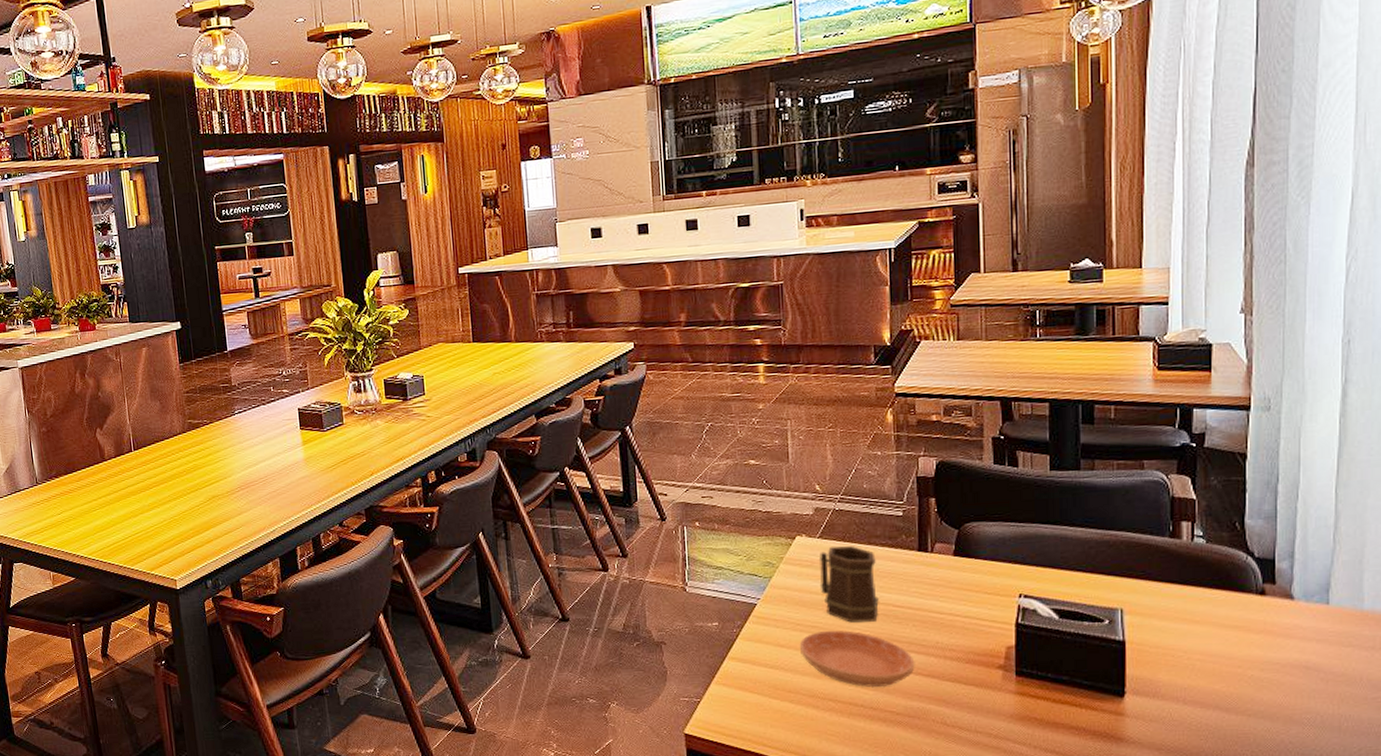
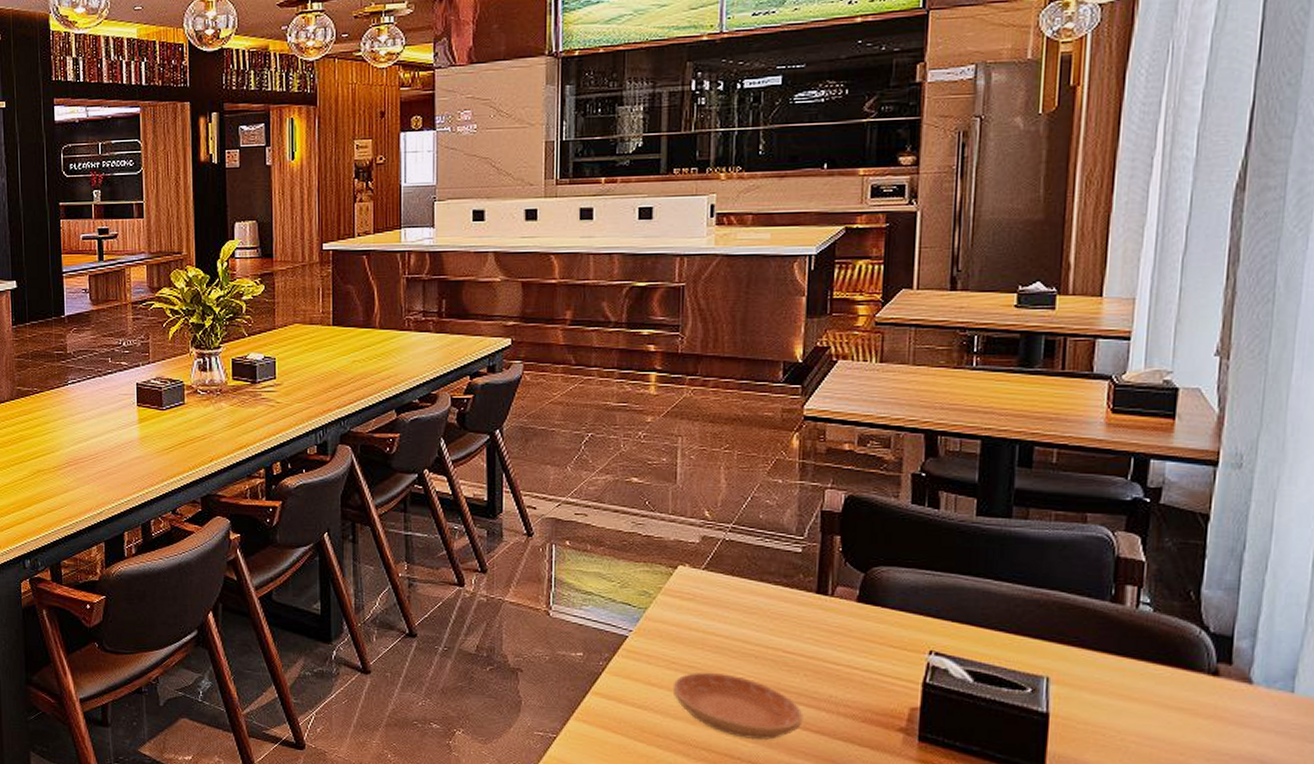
mug: present [818,546,879,623] -> none [701,579,767,667]

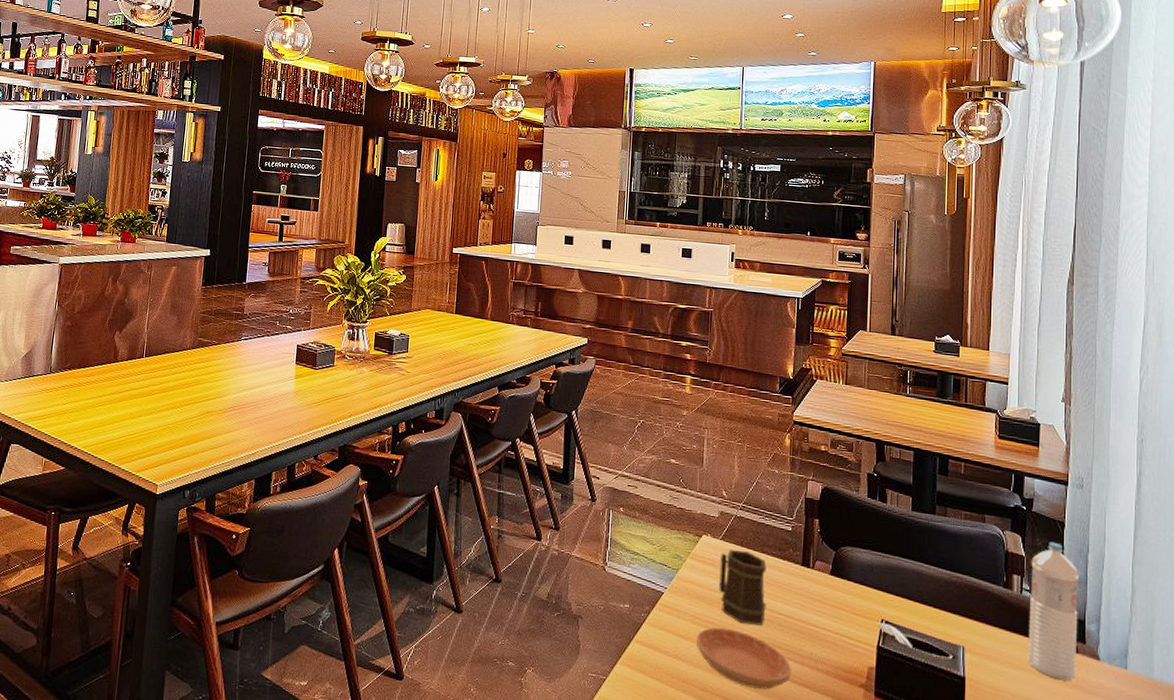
mug: none [701,579,767,667] -> present [718,549,767,626]
water bottle: none [1143,541,1227,711] -> present [1028,542,1079,681]

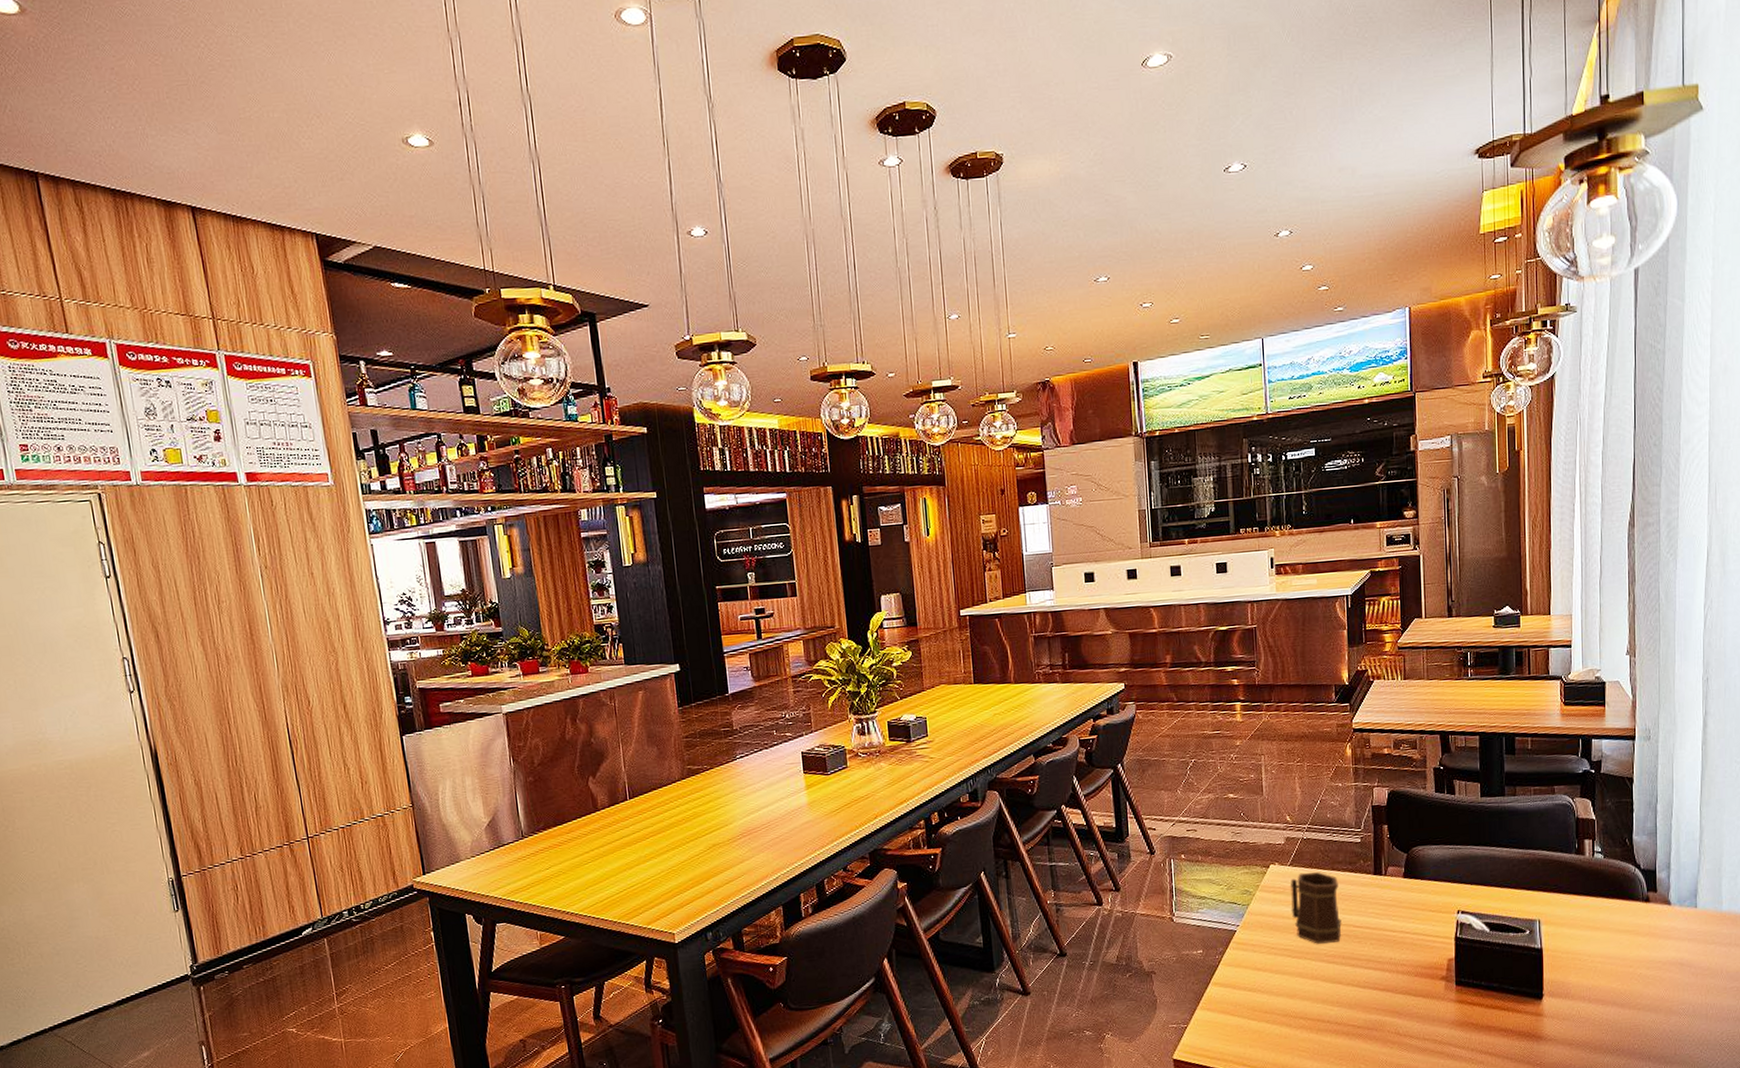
saucer: present [696,627,792,690] -> none [1274,952,1373,1004]
water bottle: present [1028,542,1079,681] -> none [1601,799,1649,931]

